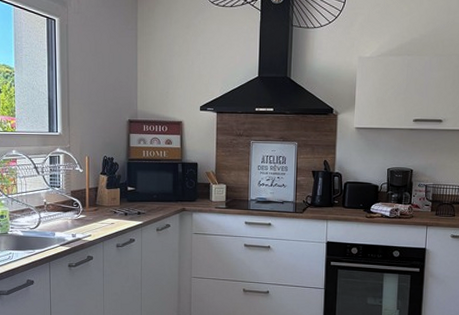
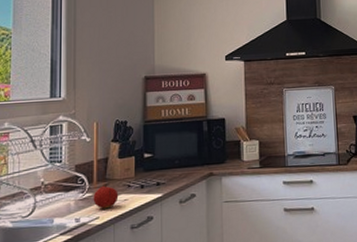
fruit: none [86,208,107,229] -> present [93,183,119,209]

